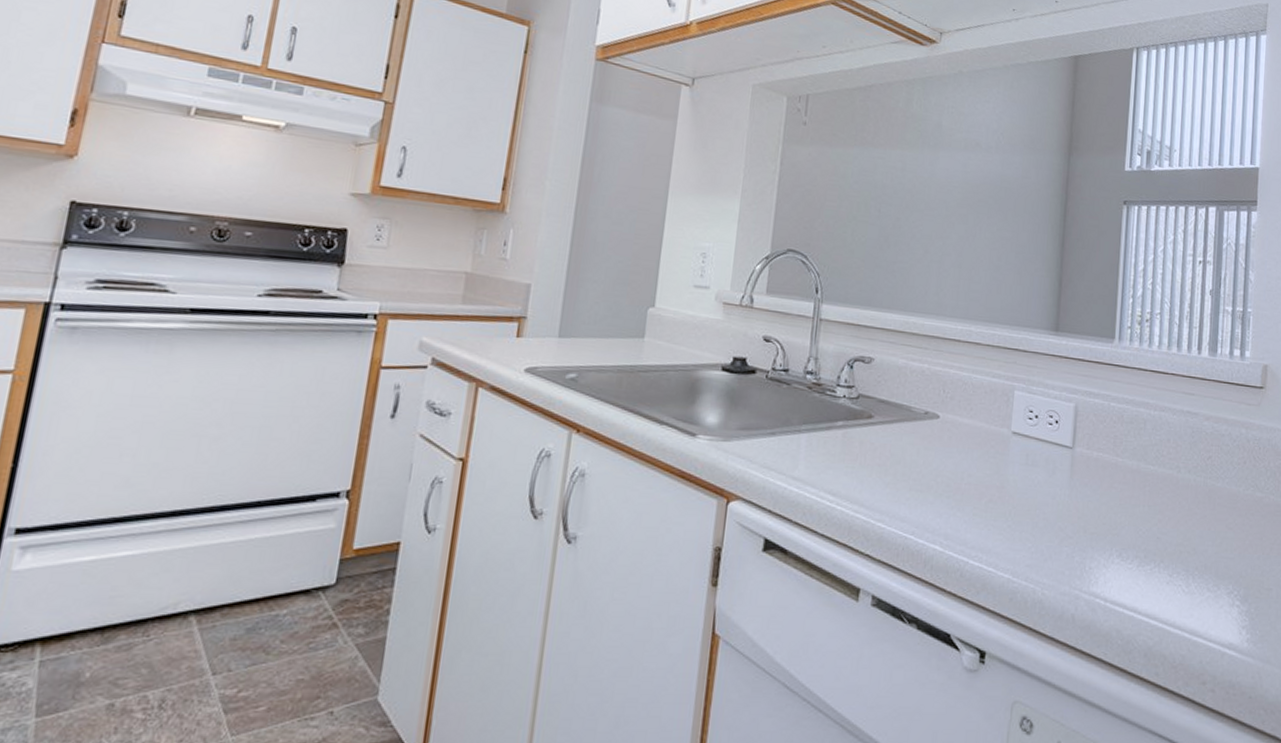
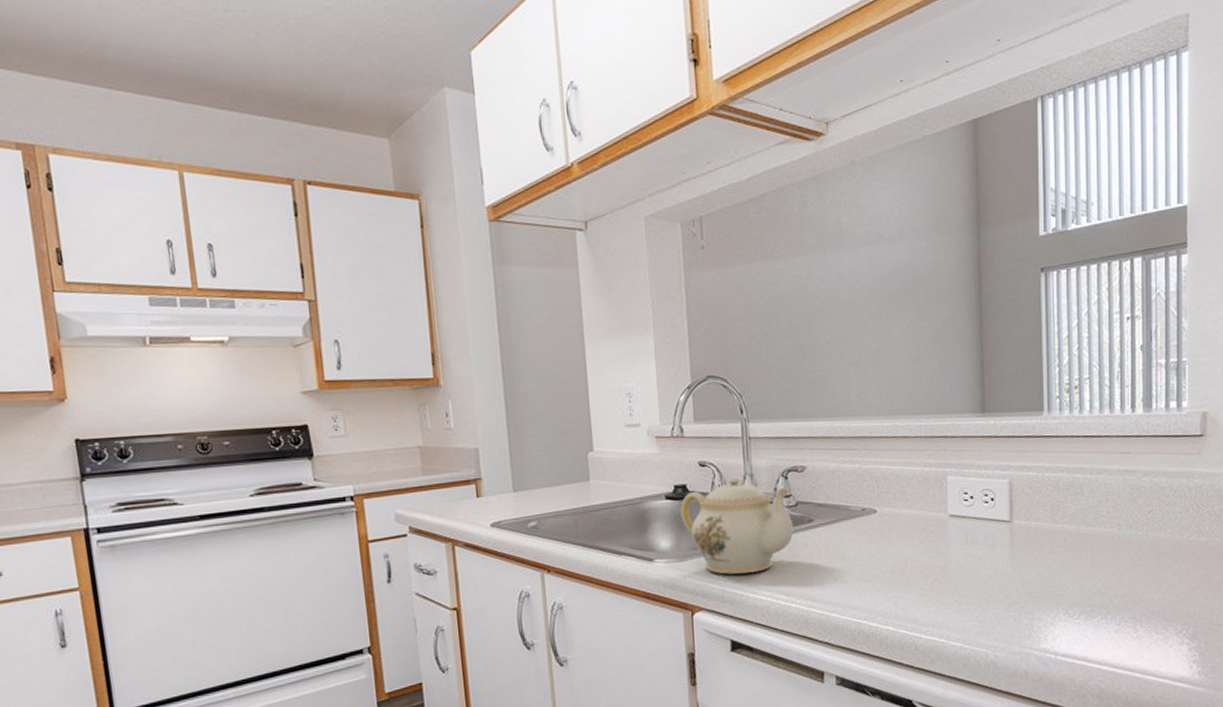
teapot: none [734,358,854,465] -> present [680,477,794,575]

